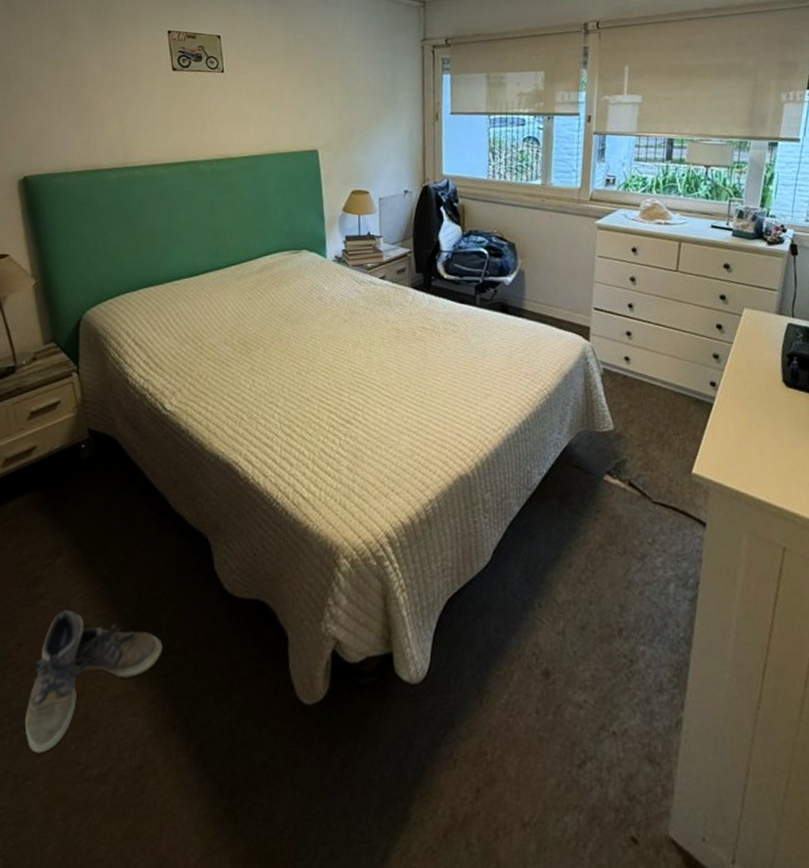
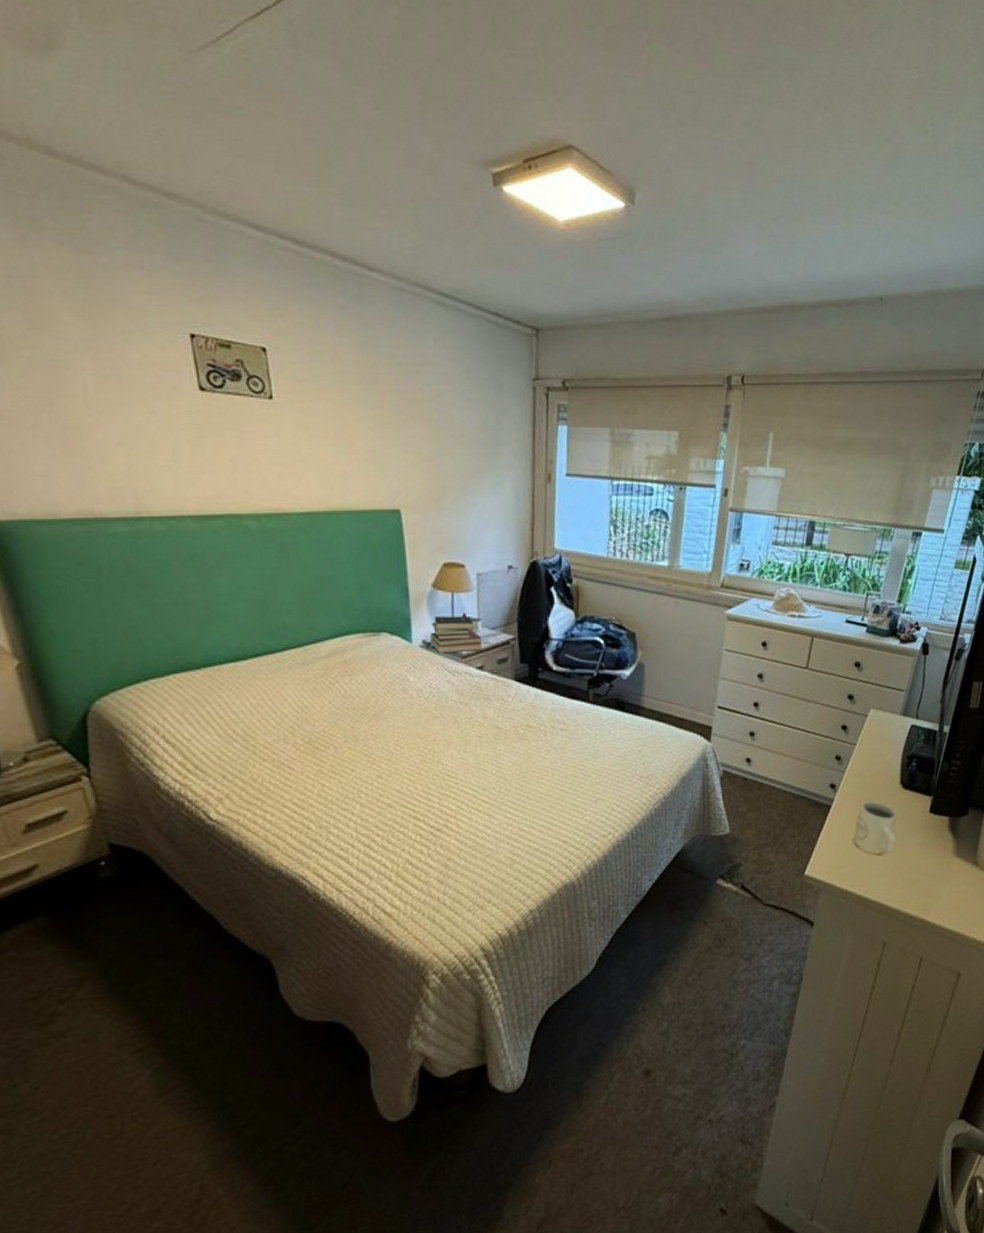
shoe: present [24,609,163,754] -> none [49,1046,220,1199]
mug: none [739,398,785,454] -> present [853,800,897,855]

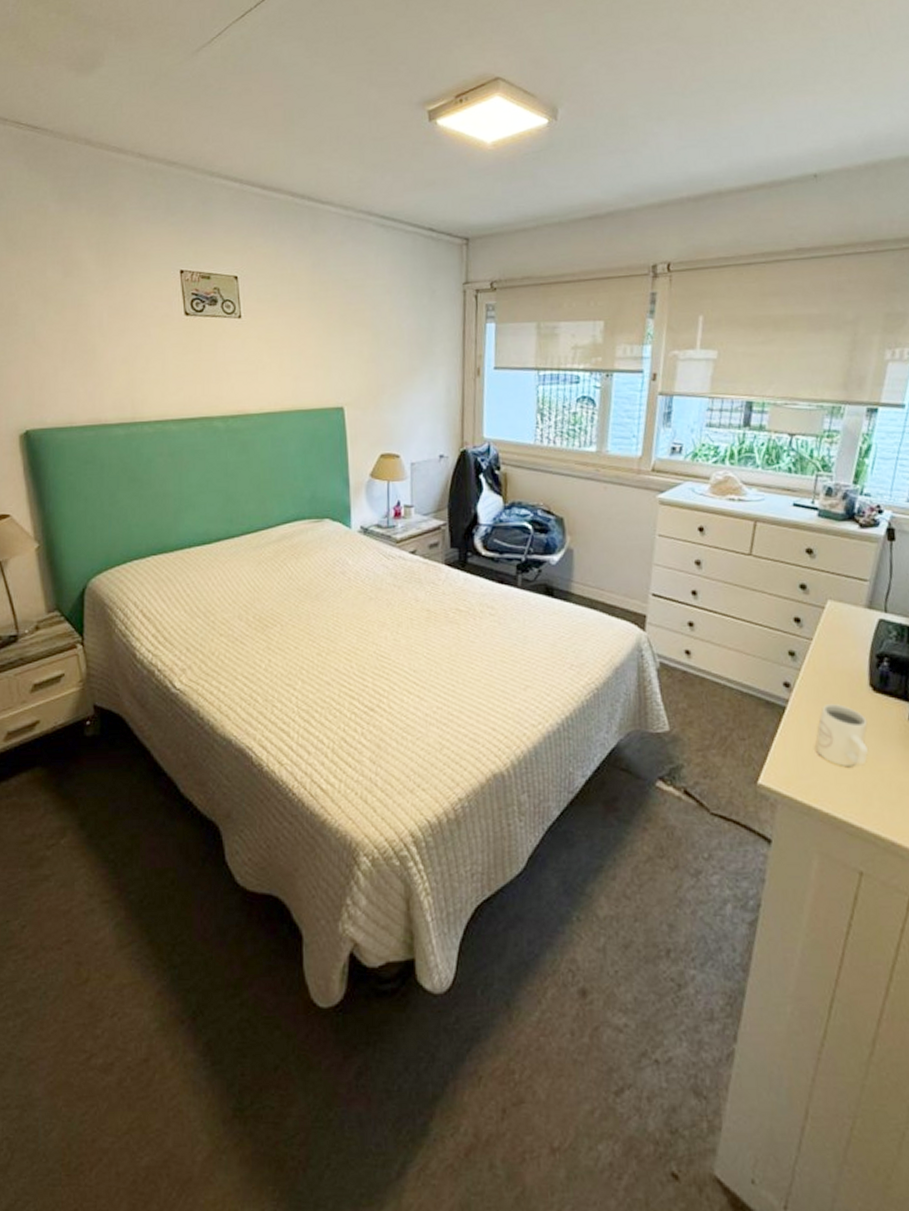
books: present [430,615,482,654] -> none [367,502,415,539]

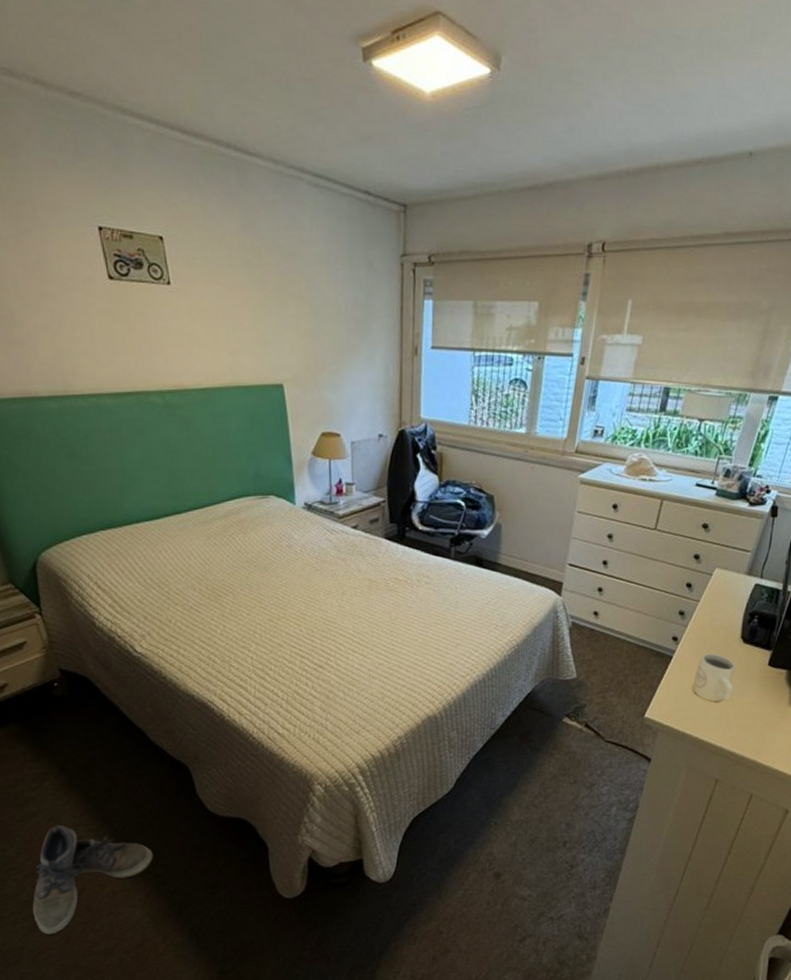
shoe: none [28,893,170,1039] -> present [32,825,153,935]

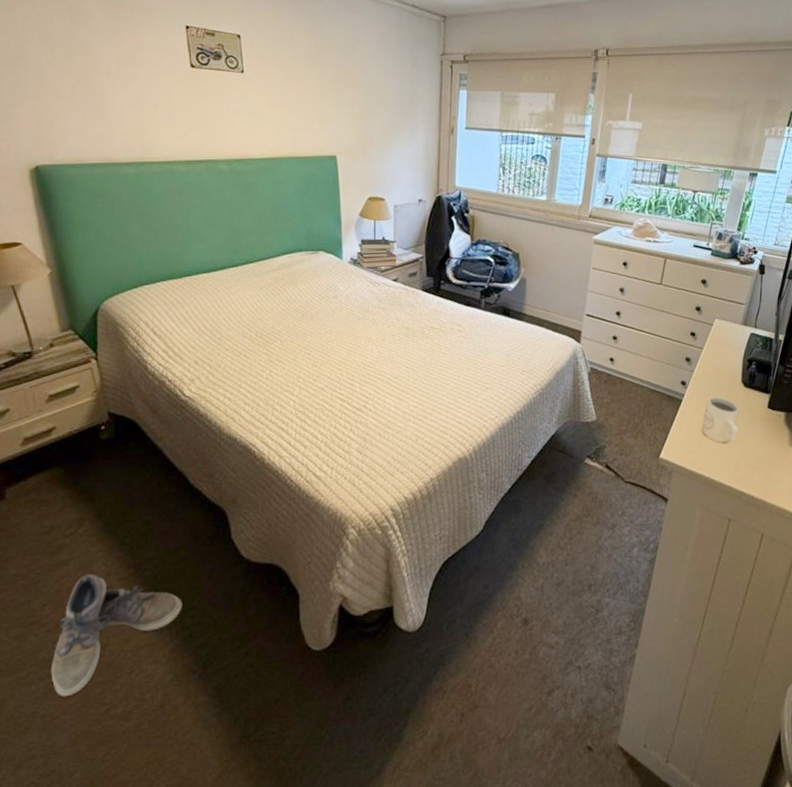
books: none [311,480,356,515] -> present [357,238,397,269]

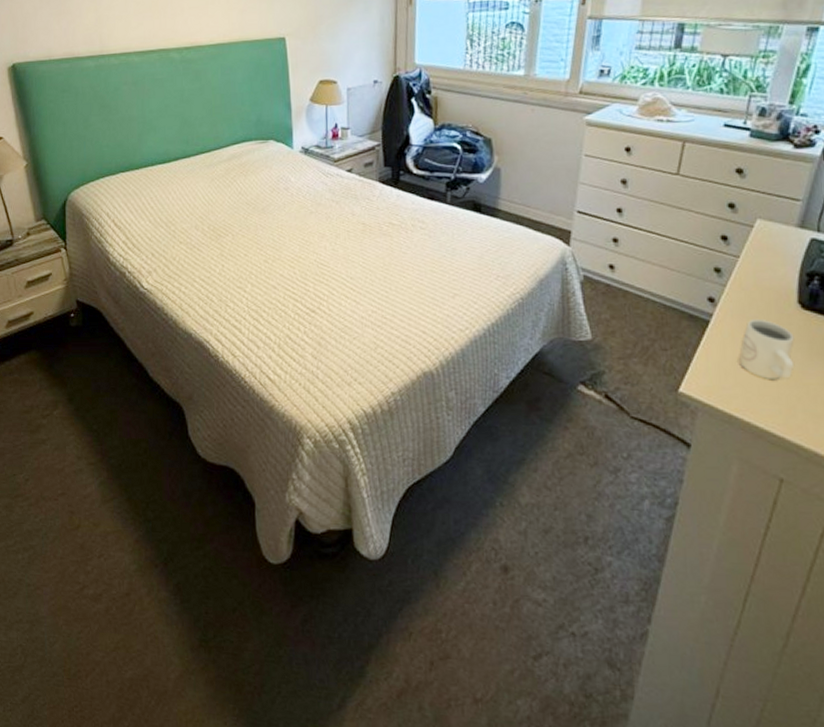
shoe: present [51,573,183,697] -> none [33,455,145,570]
books: present [357,238,397,269] -> none [308,125,351,158]

